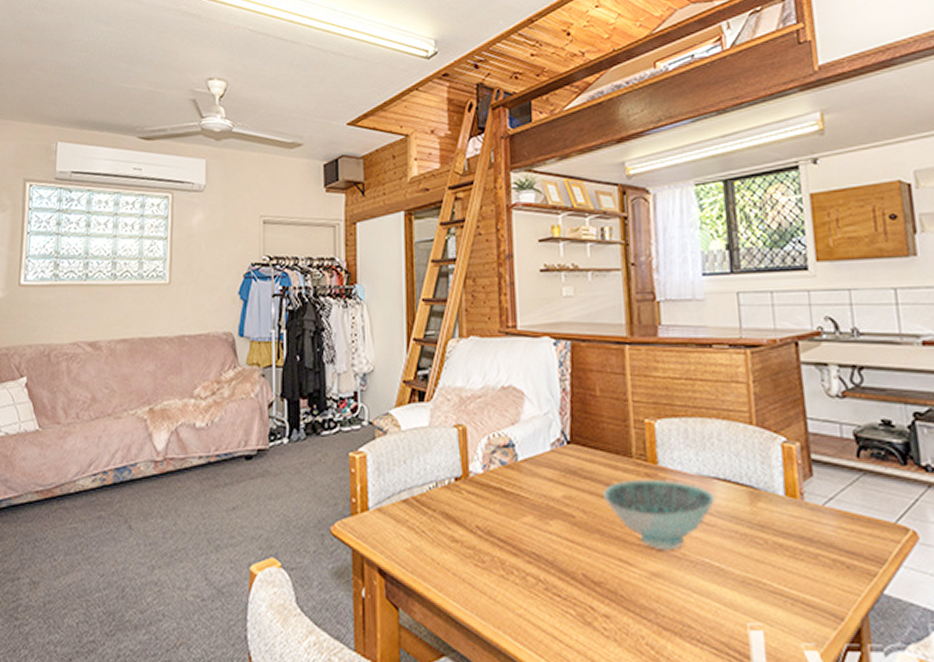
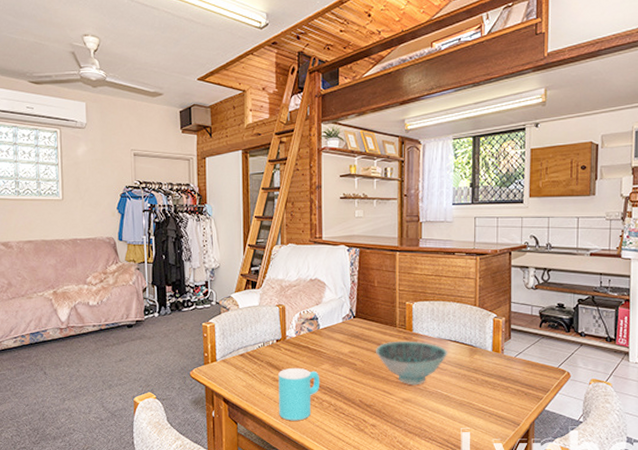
cup: none [458,520,522,606] -> present [278,367,320,421]

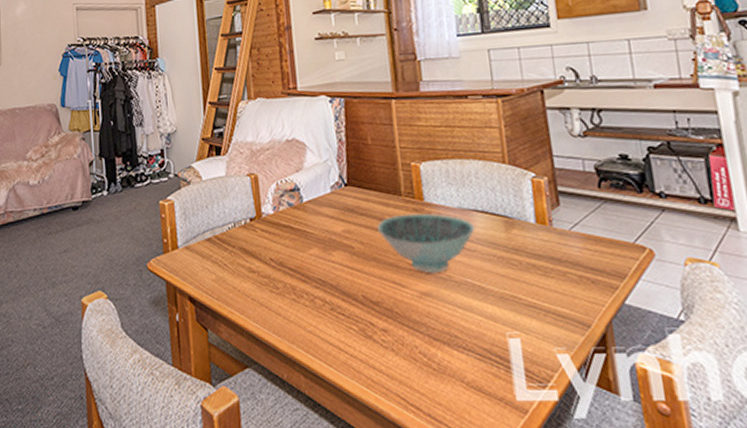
cup: present [278,367,320,421] -> none [255,253,310,325]

